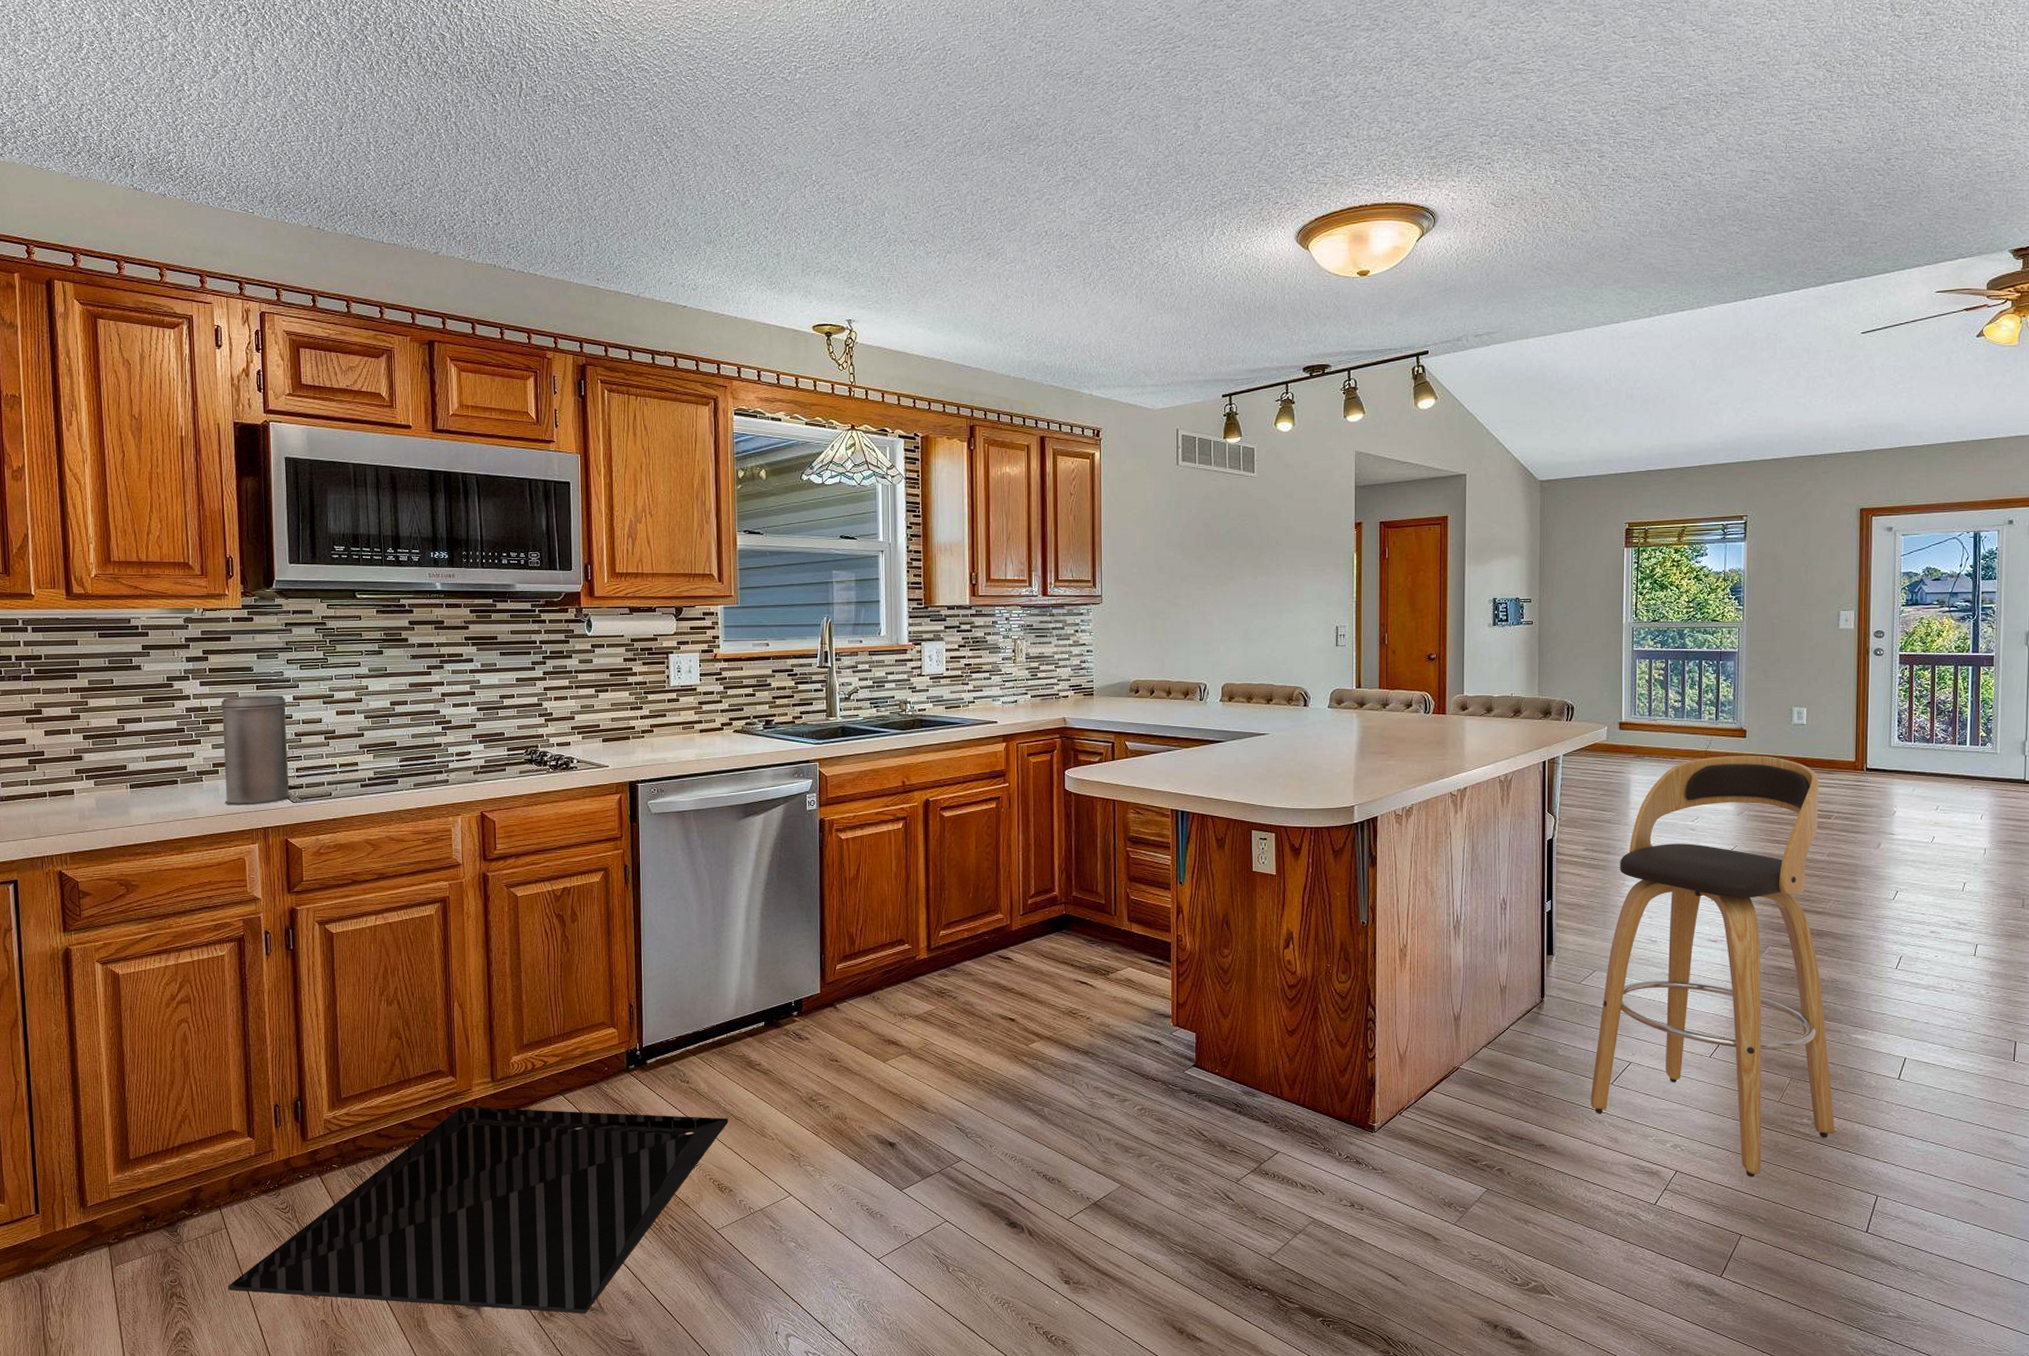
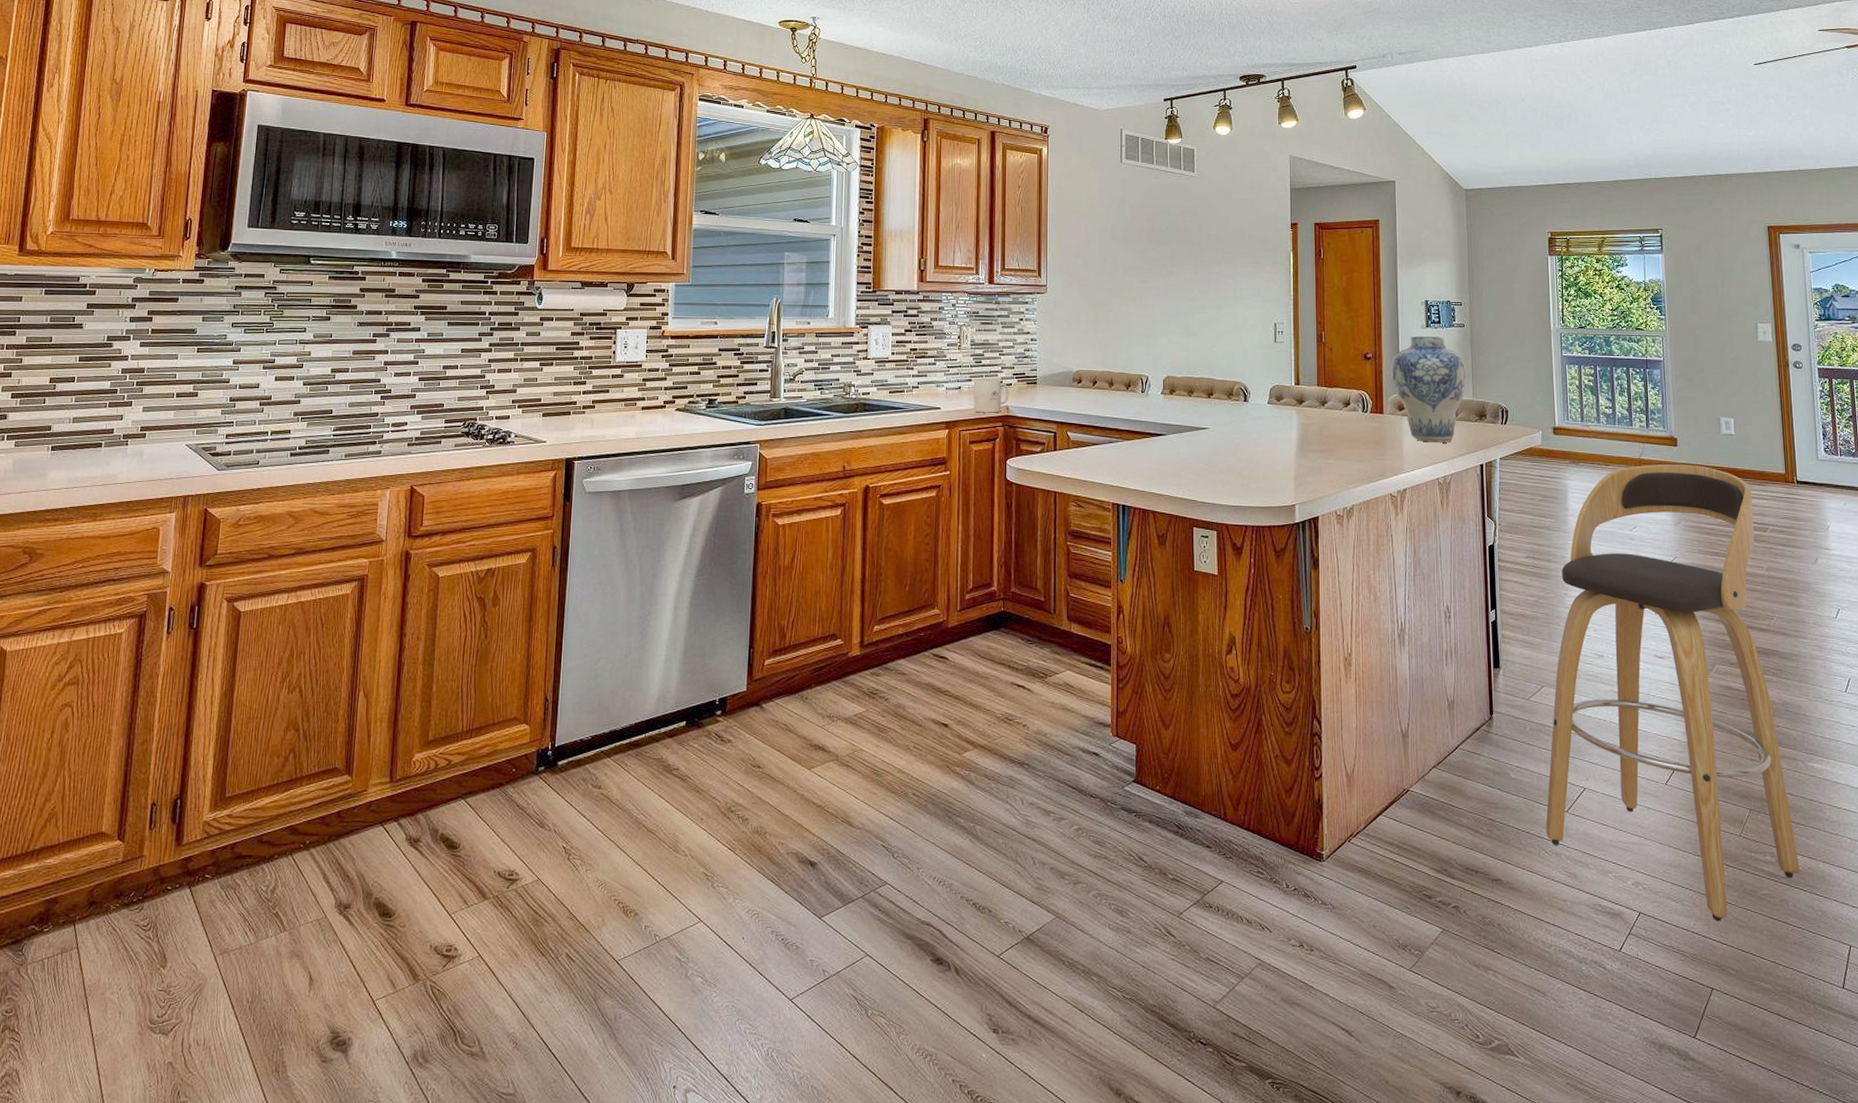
canister: present [220,695,291,806] -> none [147,358,226,472]
door mat: present [228,1107,728,1314] -> none [69,810,640,1060]
mug: none [1030,691,1066,725] -> present [973,378,1010,413]
vase: none [1454,635,1534,741] -> present [1390,336,1468,443]

